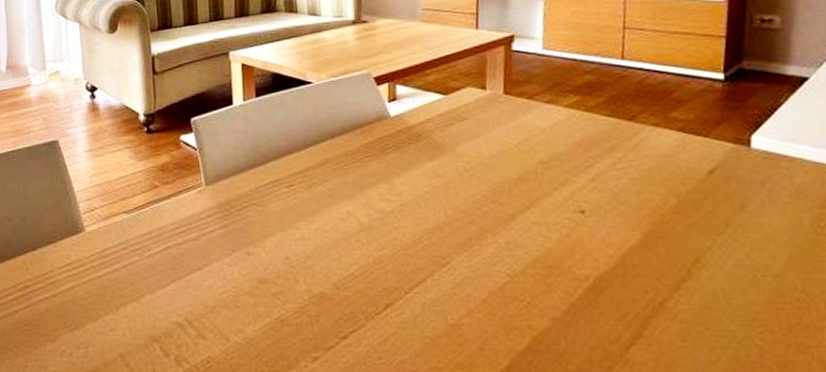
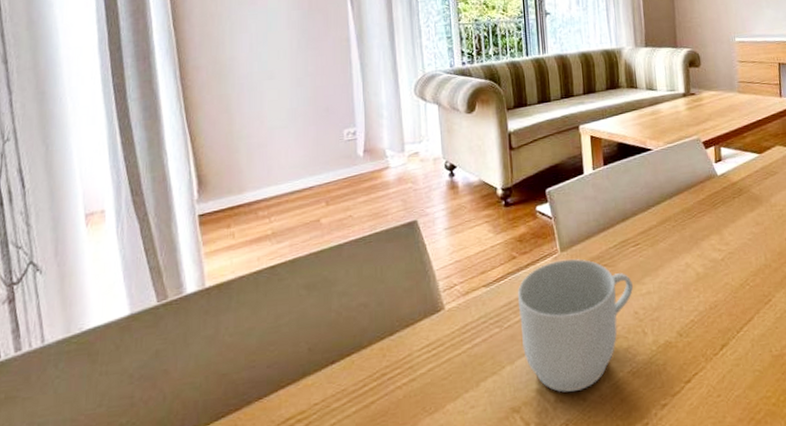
mug: none [158,193,285,330] -> present [517,259,633,393]

